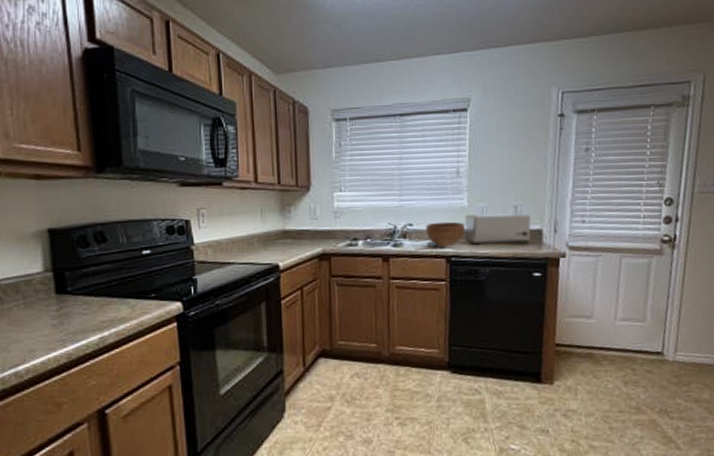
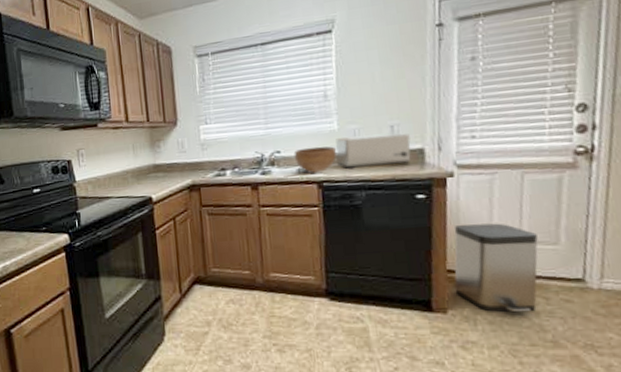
pedal bin: none [561,301,630,383] -> present [454,223,538,313]

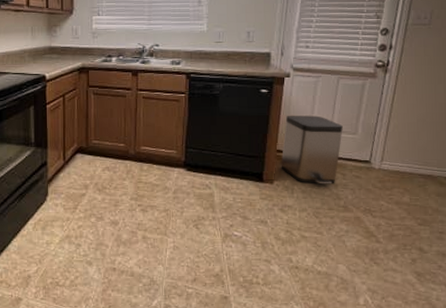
bowl: present [294,146,337,173] -> none [169,43,204,65]
toaster: present [335,132,411,169] -> none [203,38,261,65]

